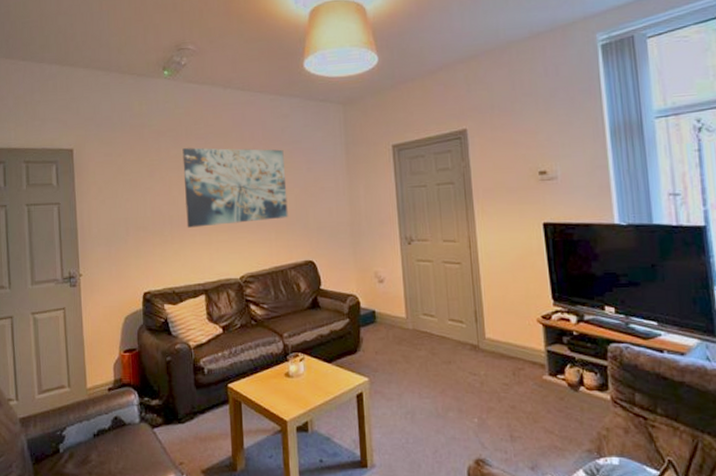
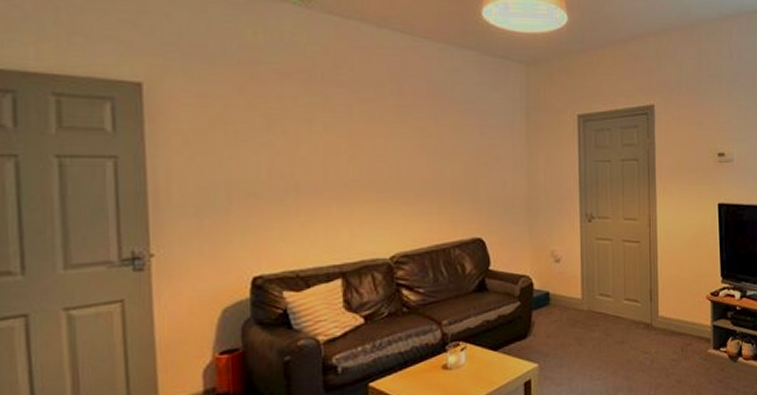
wall art: present [182,147,288,228] -> none [316,97,454,197]

